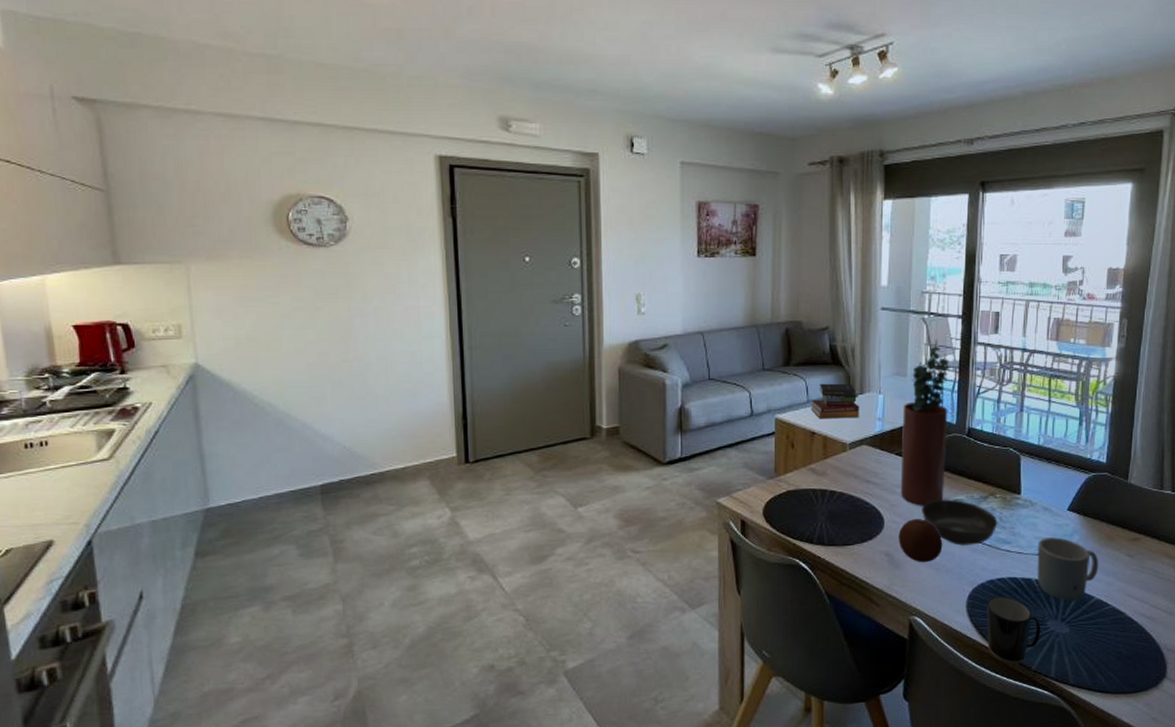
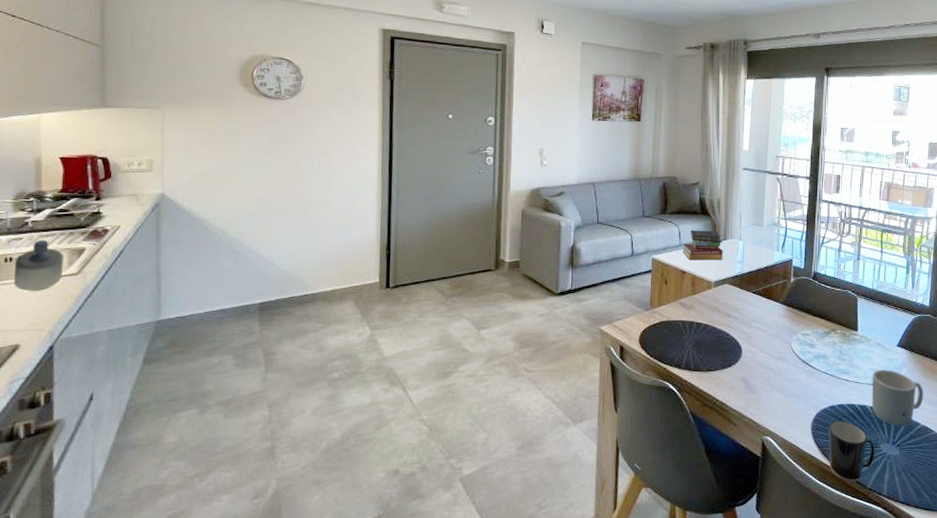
soap dispenser: none [37,421,93,481] -> present [13,239,65,292]
fruit: present [898,519,943,563] -> none [754,350,792,389]
vase: present [900,339,950,506] -> none [756,196,799,339]
bowl: present [922,499,998,546] -> none [774,333,839,374]

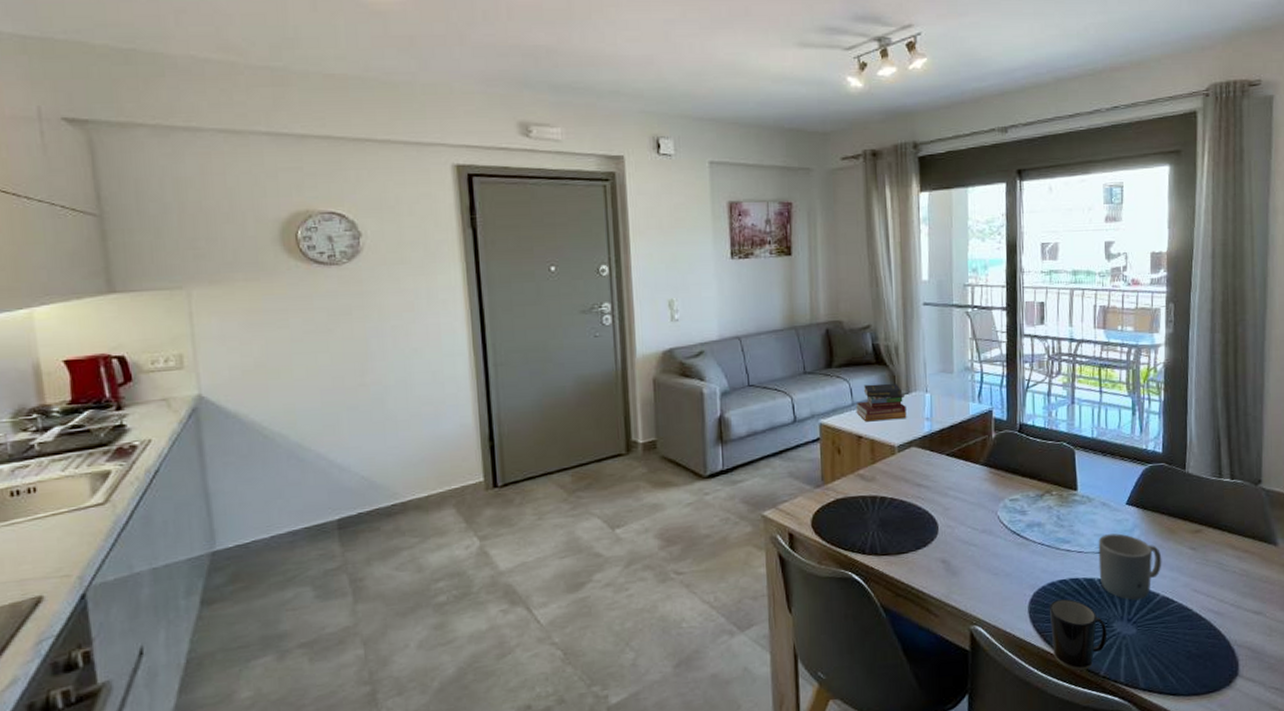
soap dispenser: present [13,239,65,292] -> none [24,464,86,531]

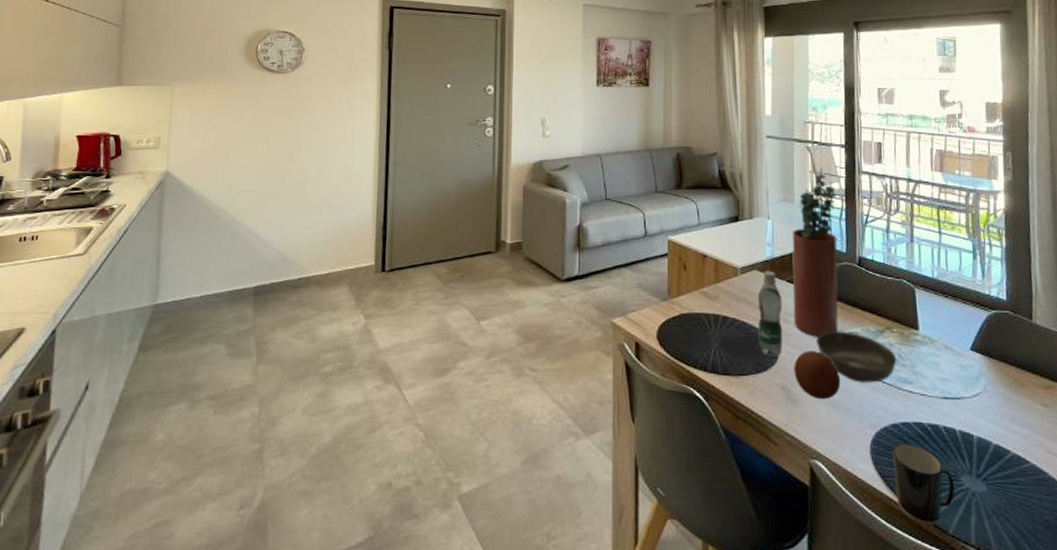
books: present [855,383,907,422] -> none [702,207,749,243]
bottle: none [916,446,942,533] -> present [757,271,783,357]
vase: none [951,333,999,508] -> present [792,167,839,337]
fruit: none [954,521,1001,569] -> present [794,351,841,400]
bowl: none [976,499,1056,548] -> present [816,331,897,383]
mug: present [1098,533,1162,601] -> none [942,379,1012,455]

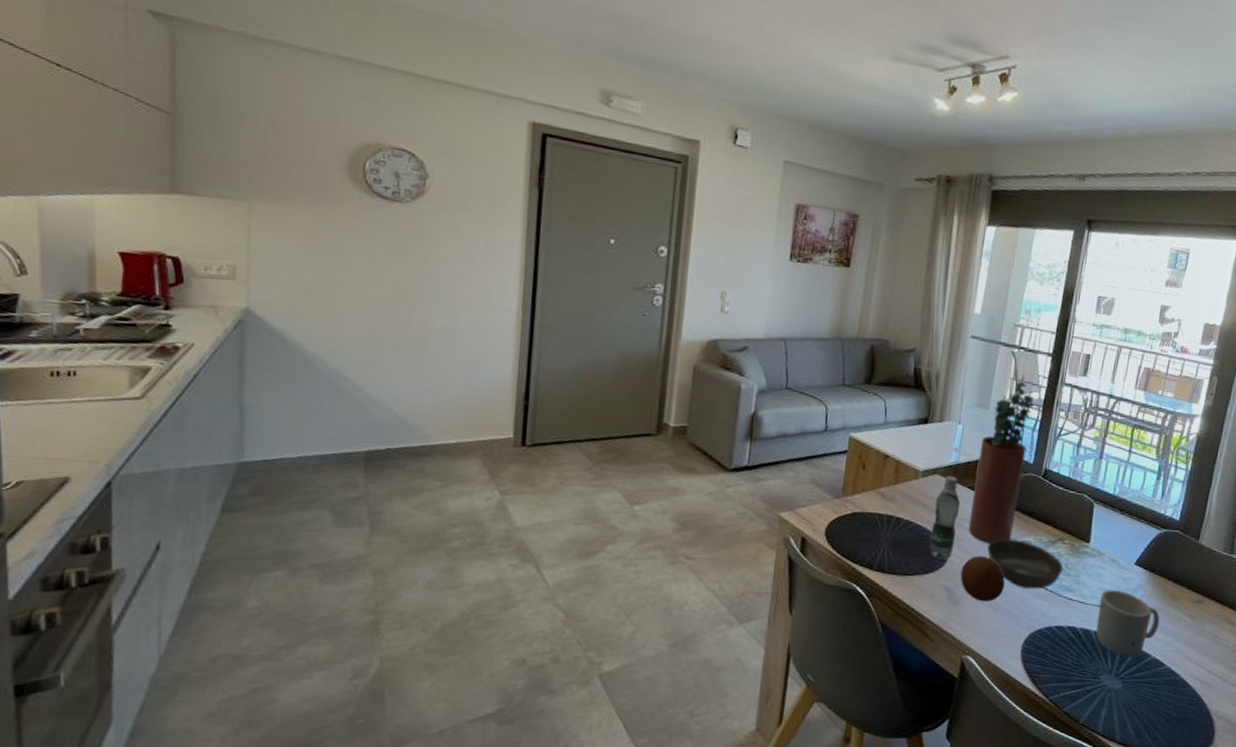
mug: present [893,443,955,525] -> none [1038,644,1094,715]
mug: none [942,379,1012,455] -> present [1095,590,1160,658]

